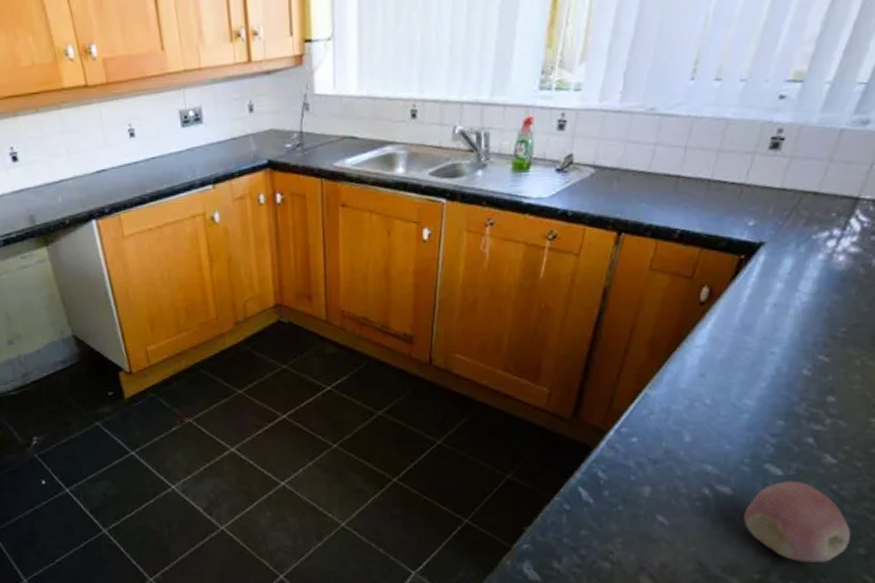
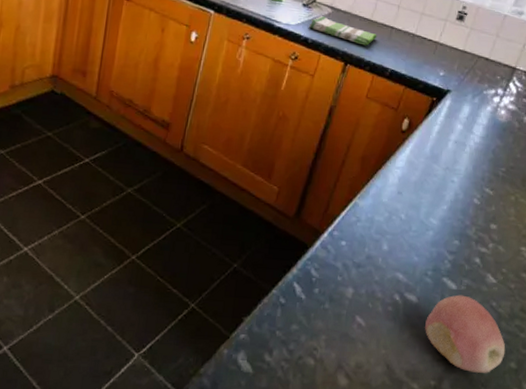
dish towel: none [566,179,658,207] -> present [308,16,377,46]

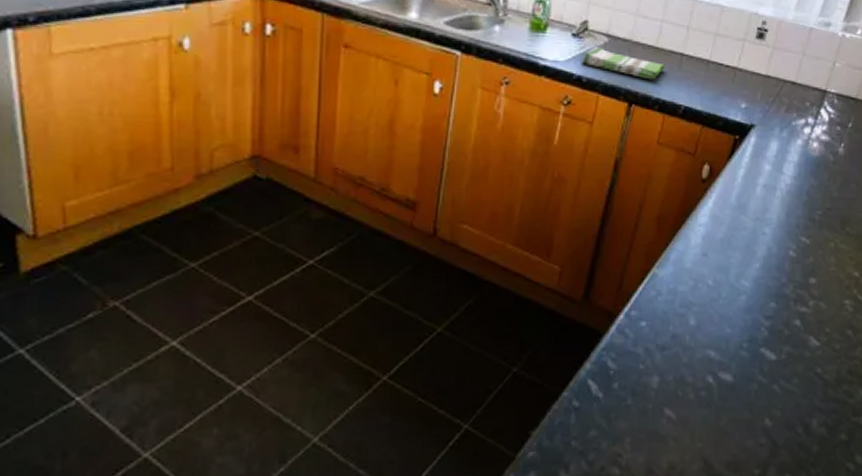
fruit: present [425,294,506,373] -> none [744,365,834,453]

